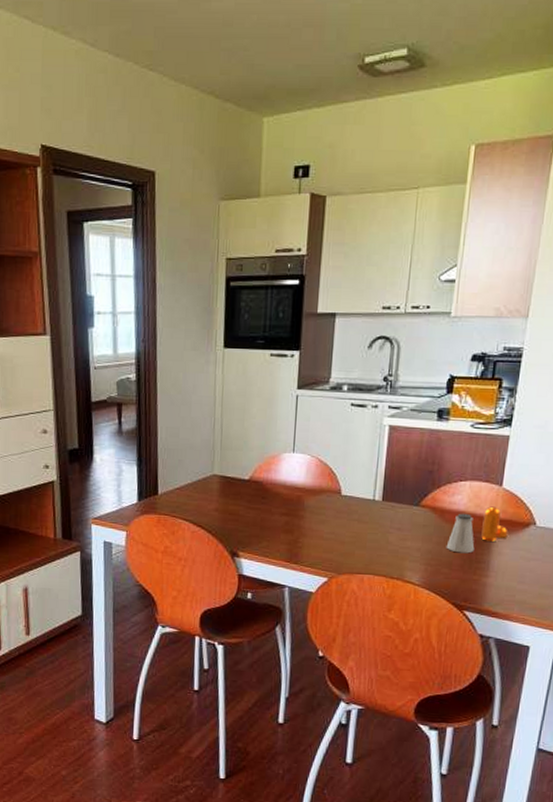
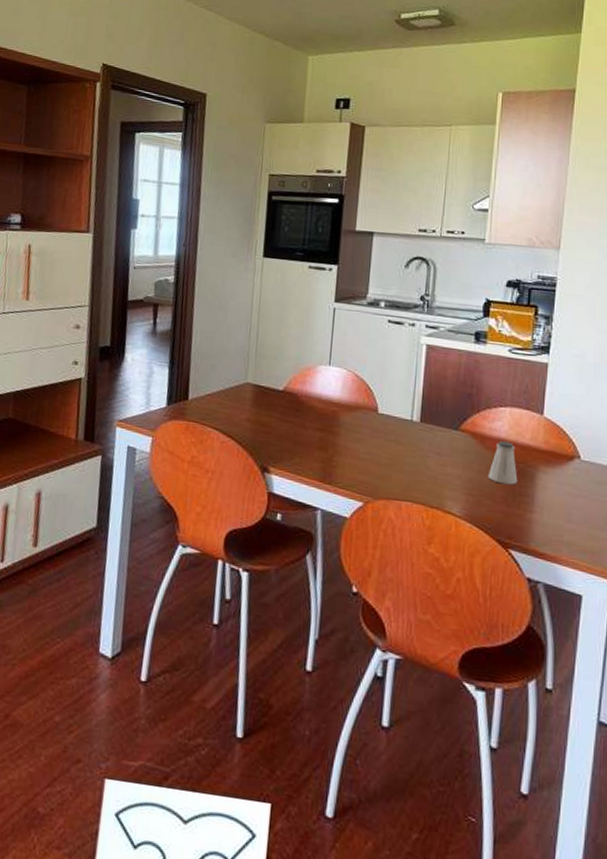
pepper shaker: present [481,506,508,542] -> none [524,435,552,474]

